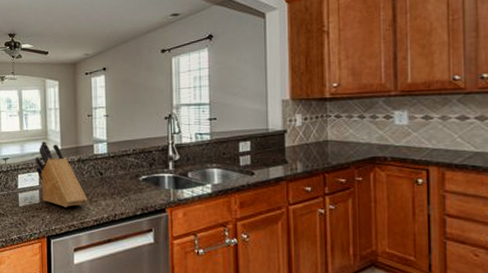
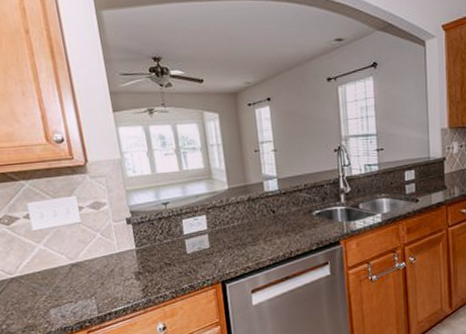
knife block: present [35,141,88,208] -> none [199,181,262,250]

